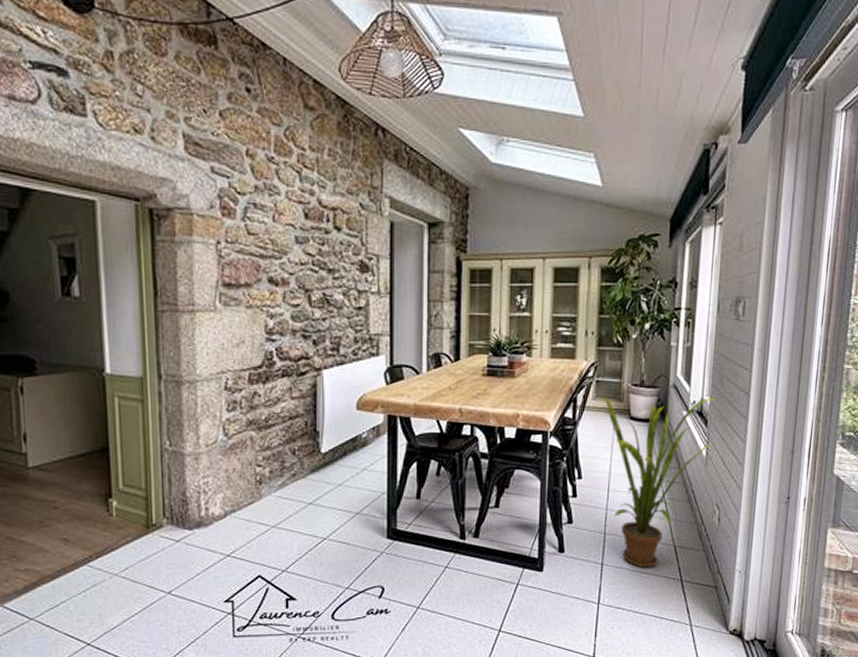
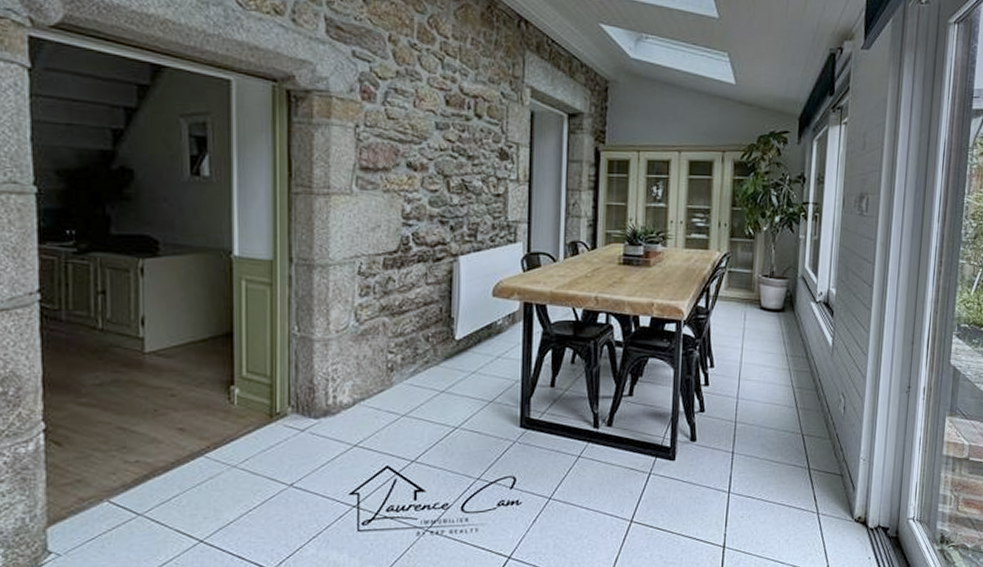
house plant: present [603,395,718,568] -> none [735,285,844,457]

